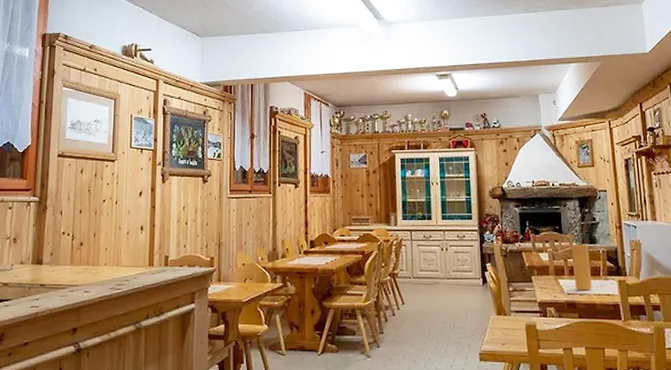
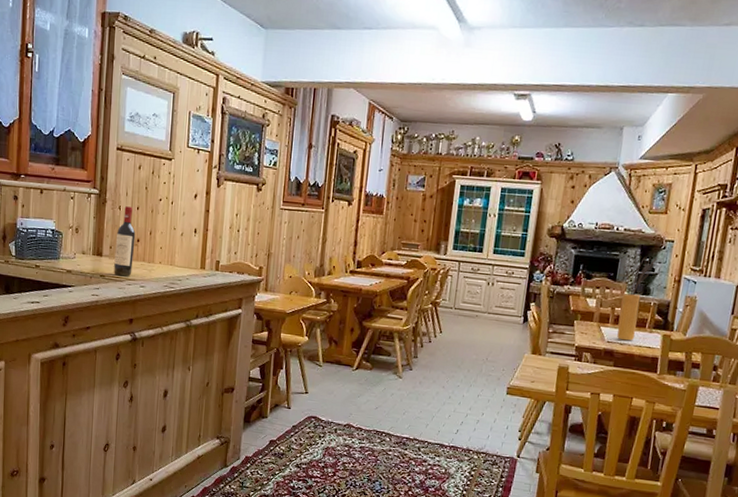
wine bottle: none [55,211,79,283] -> present [114,206,136,277]

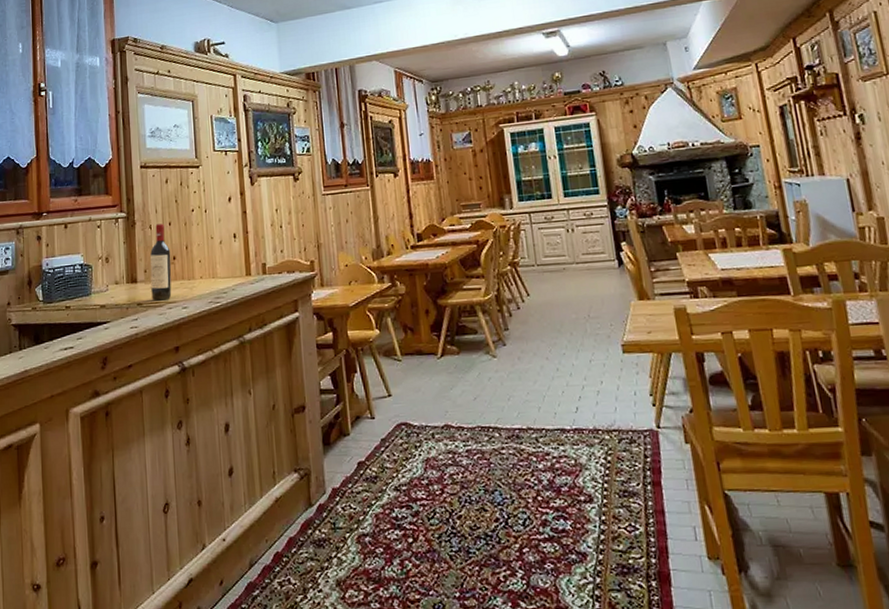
vase: present [617,253,657,341] -> none [711,165,751,265]

